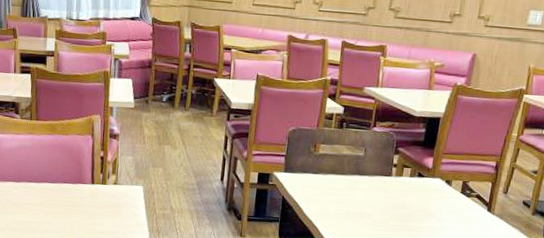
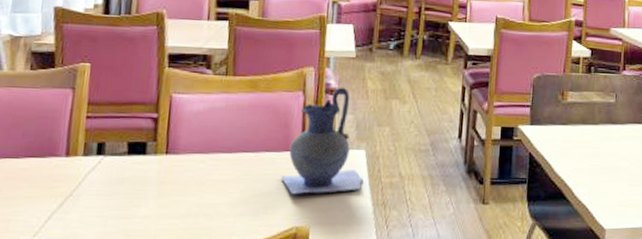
pitcher: none [75,132,141,219] -> present [280,87,364,194]

